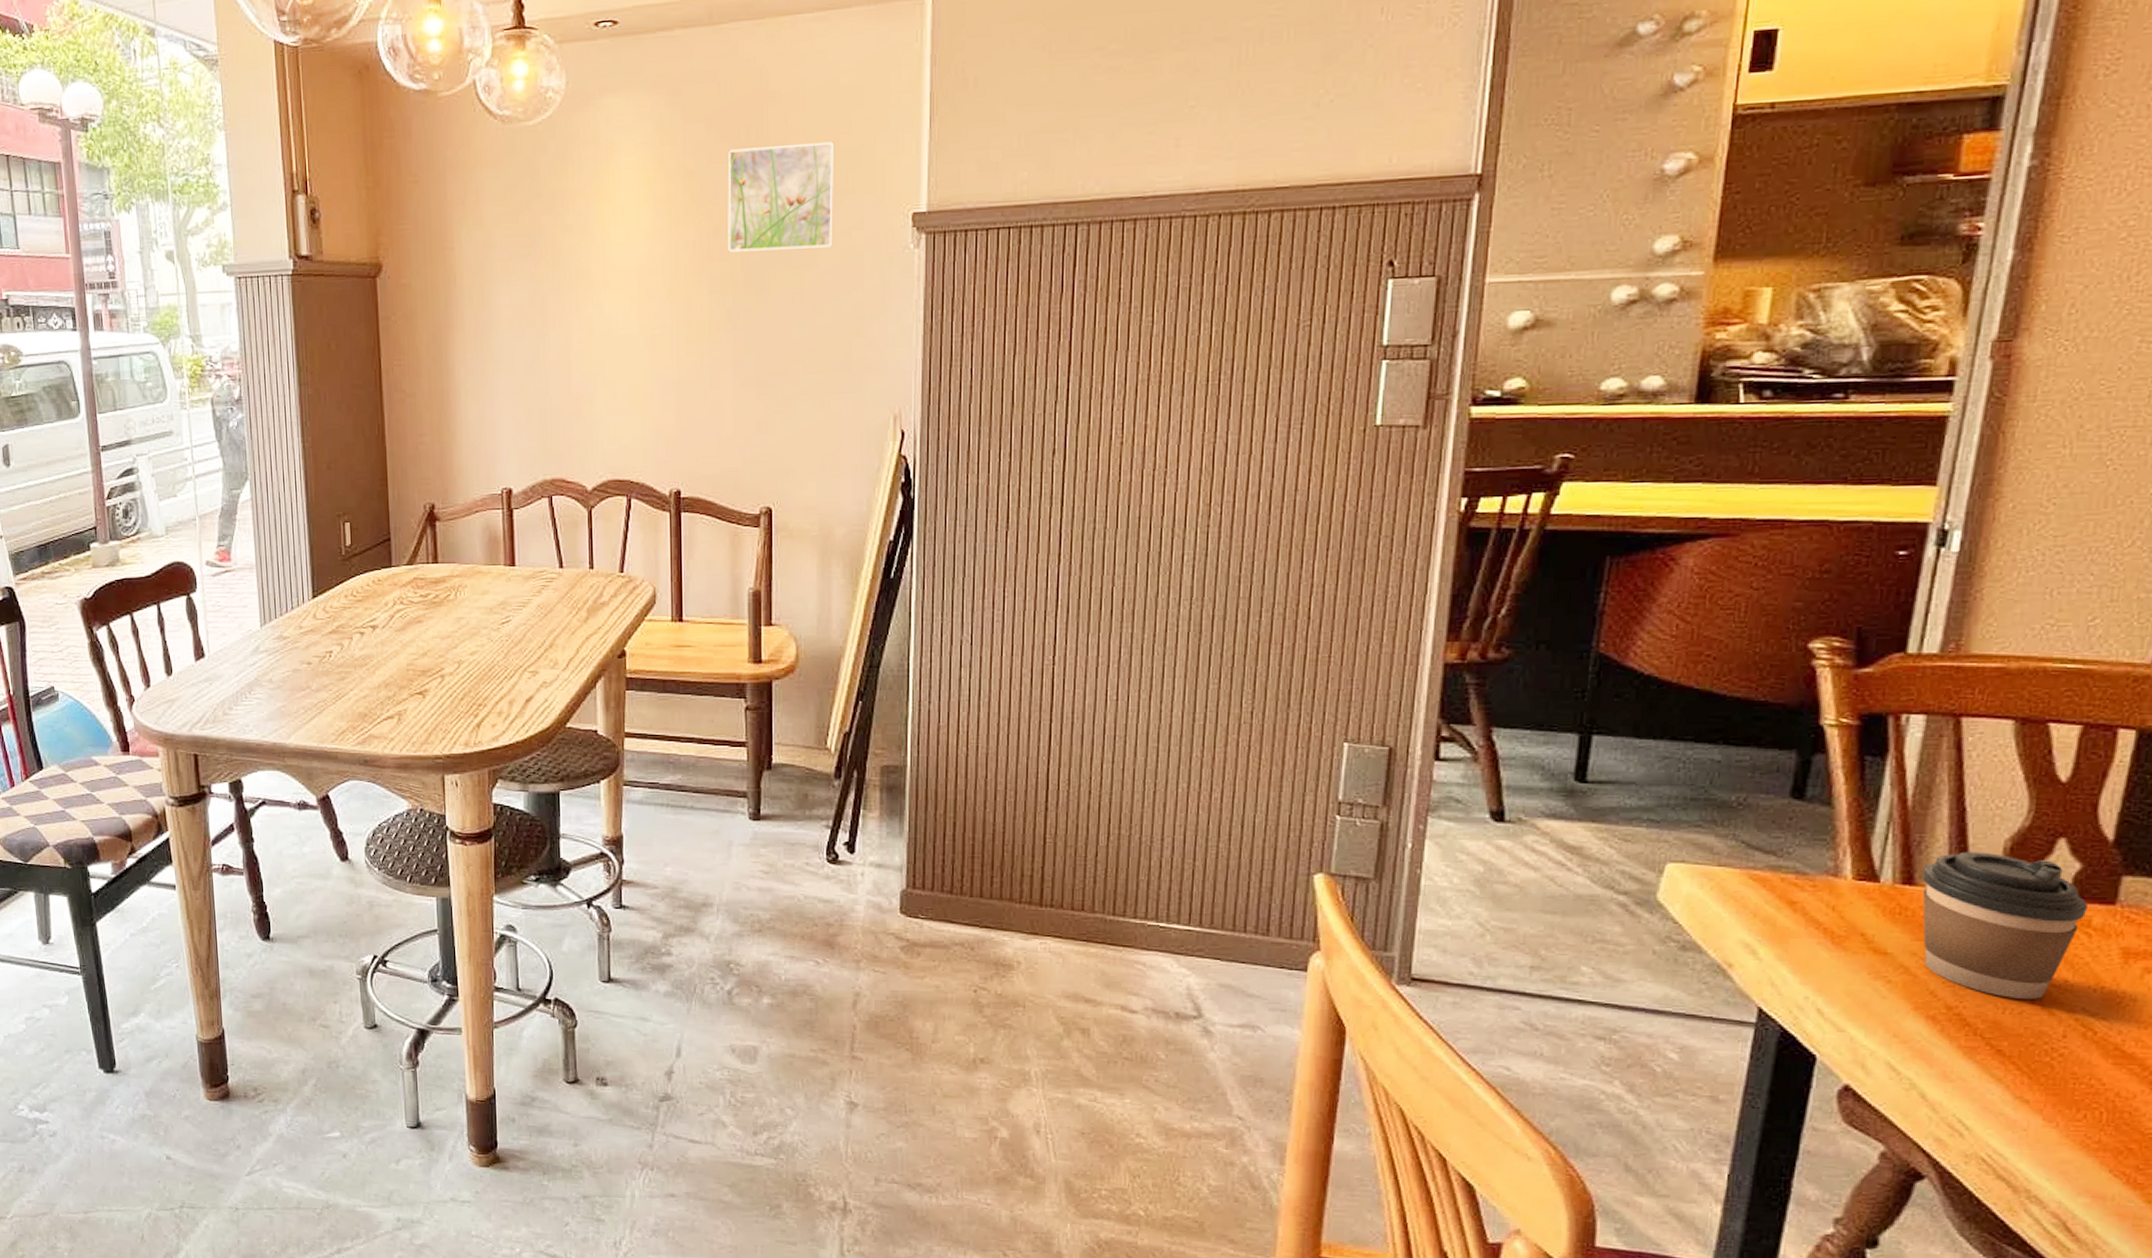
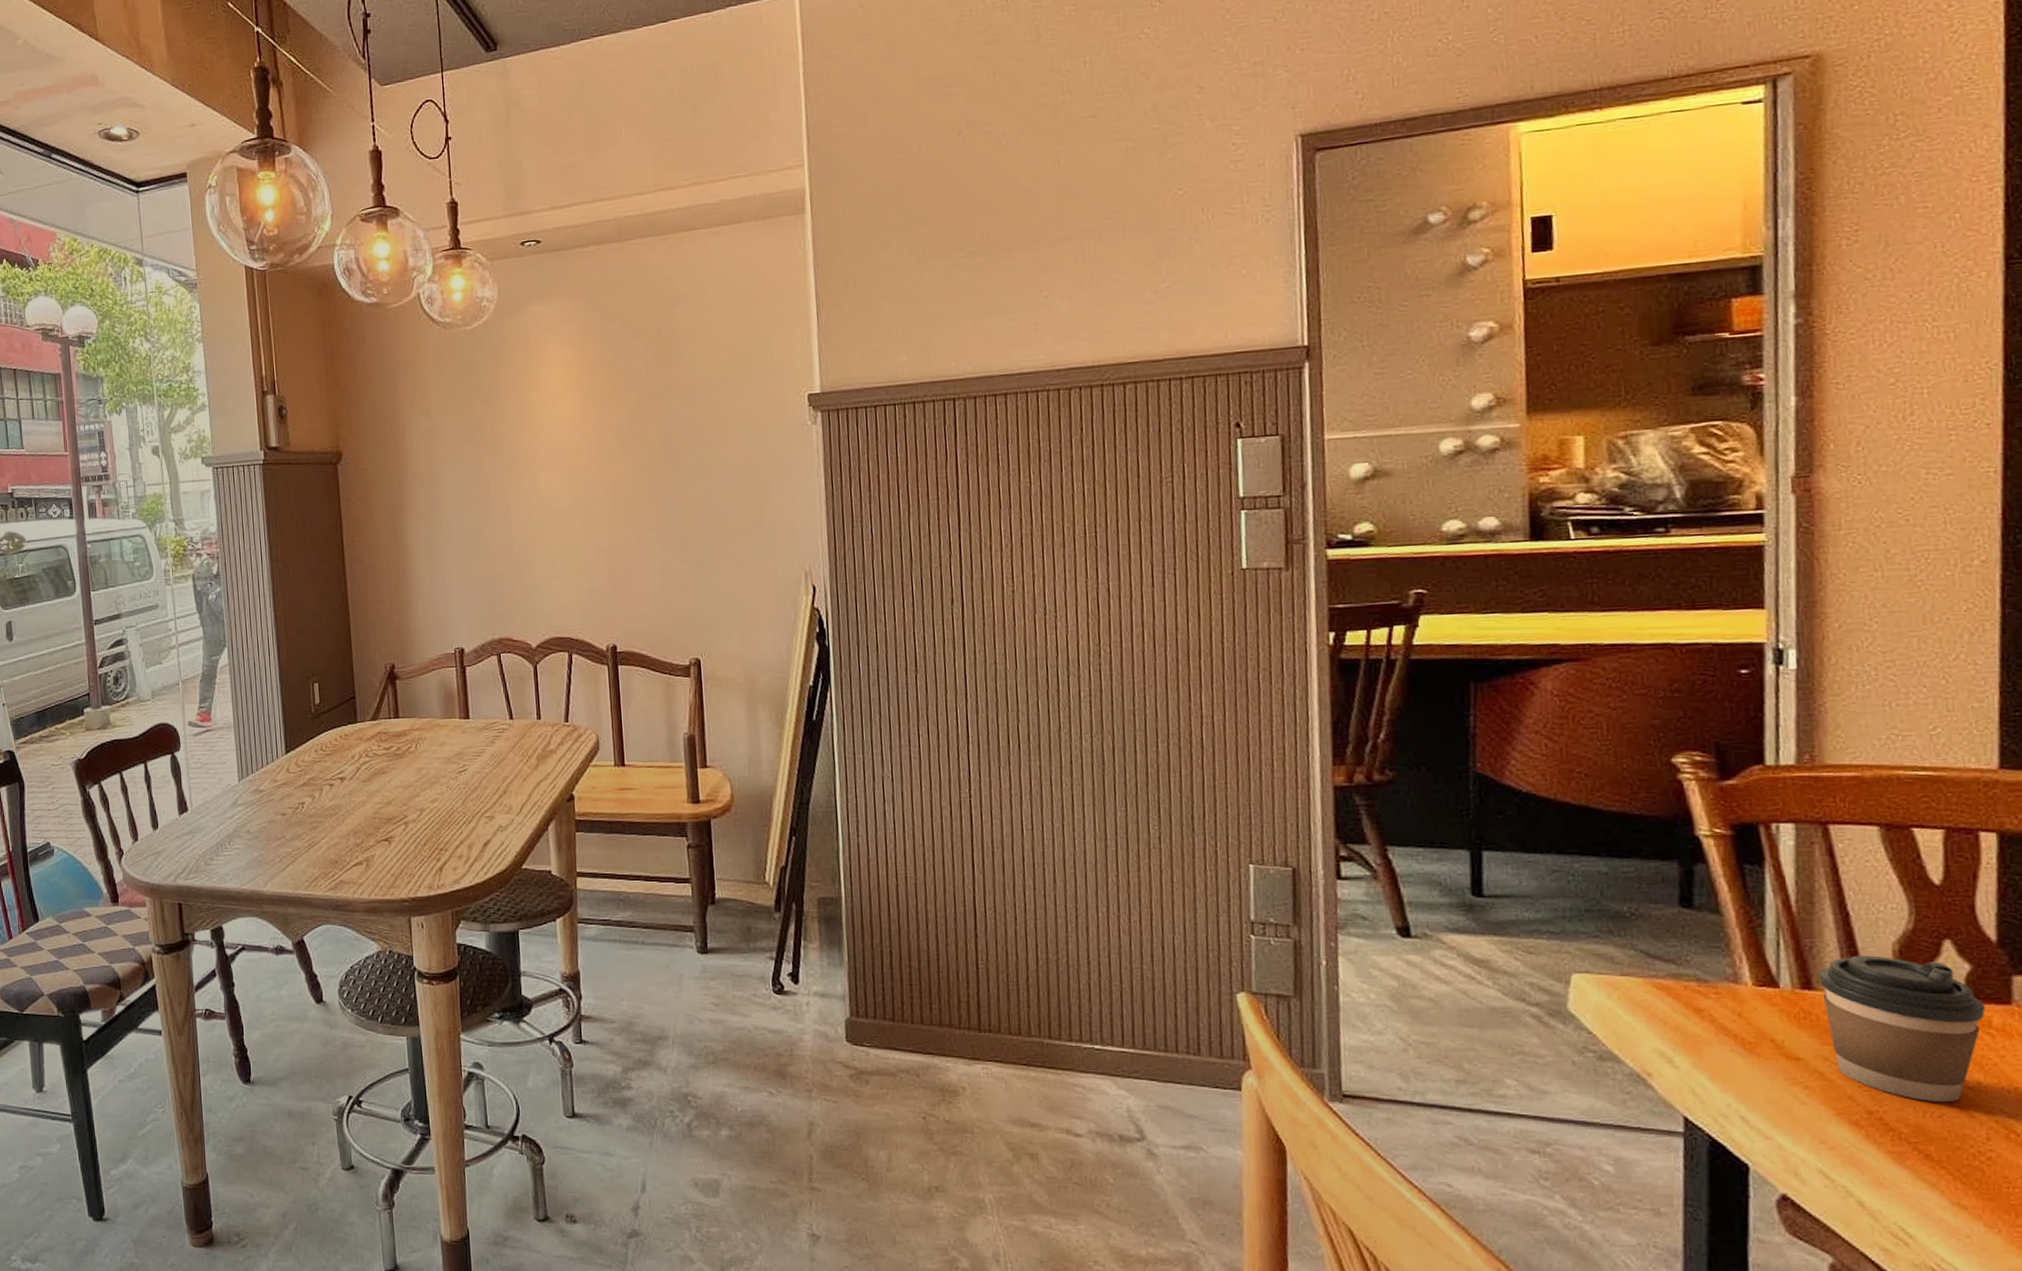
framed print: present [728,141,835,252] -> none [643,335,740,433]

